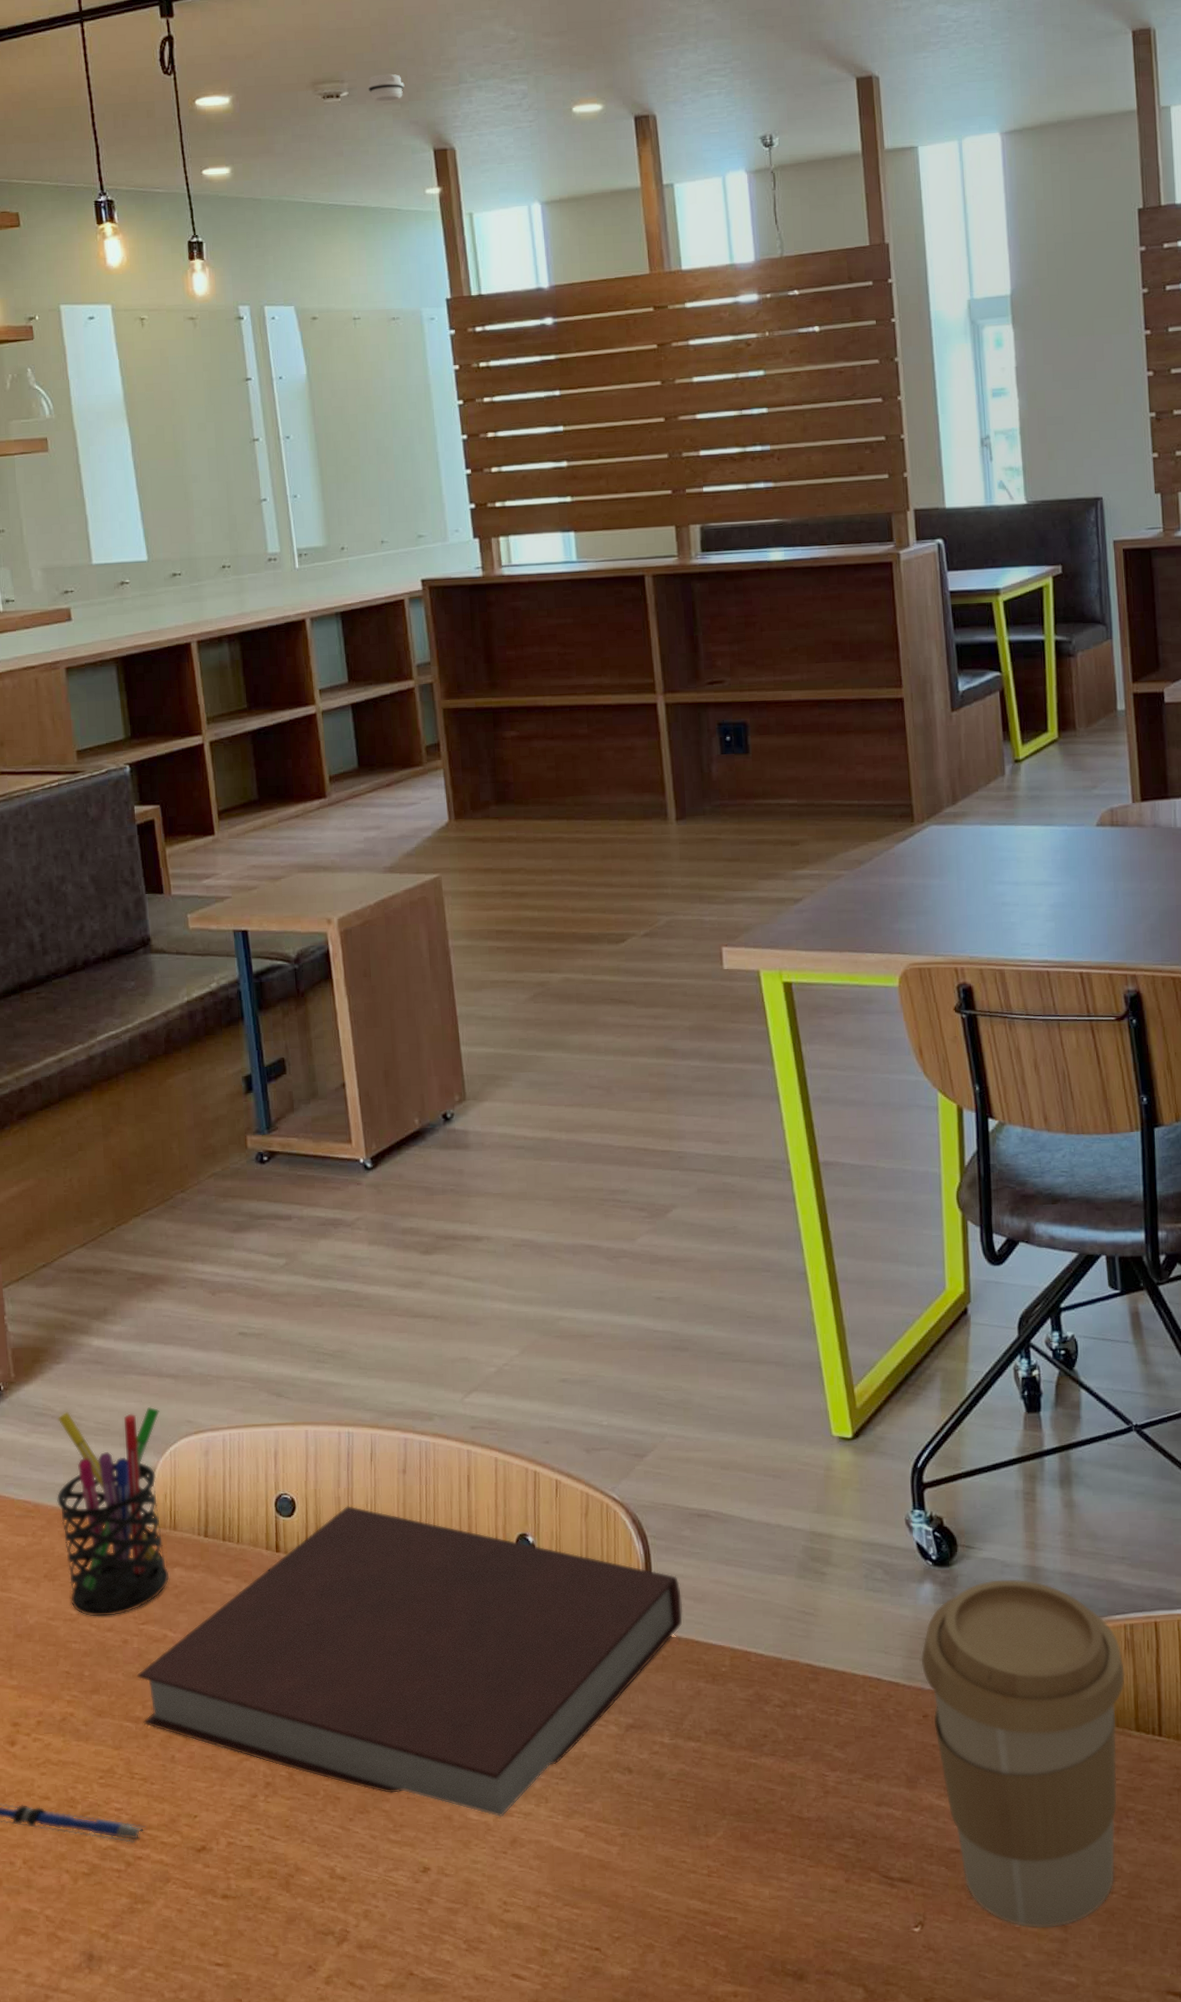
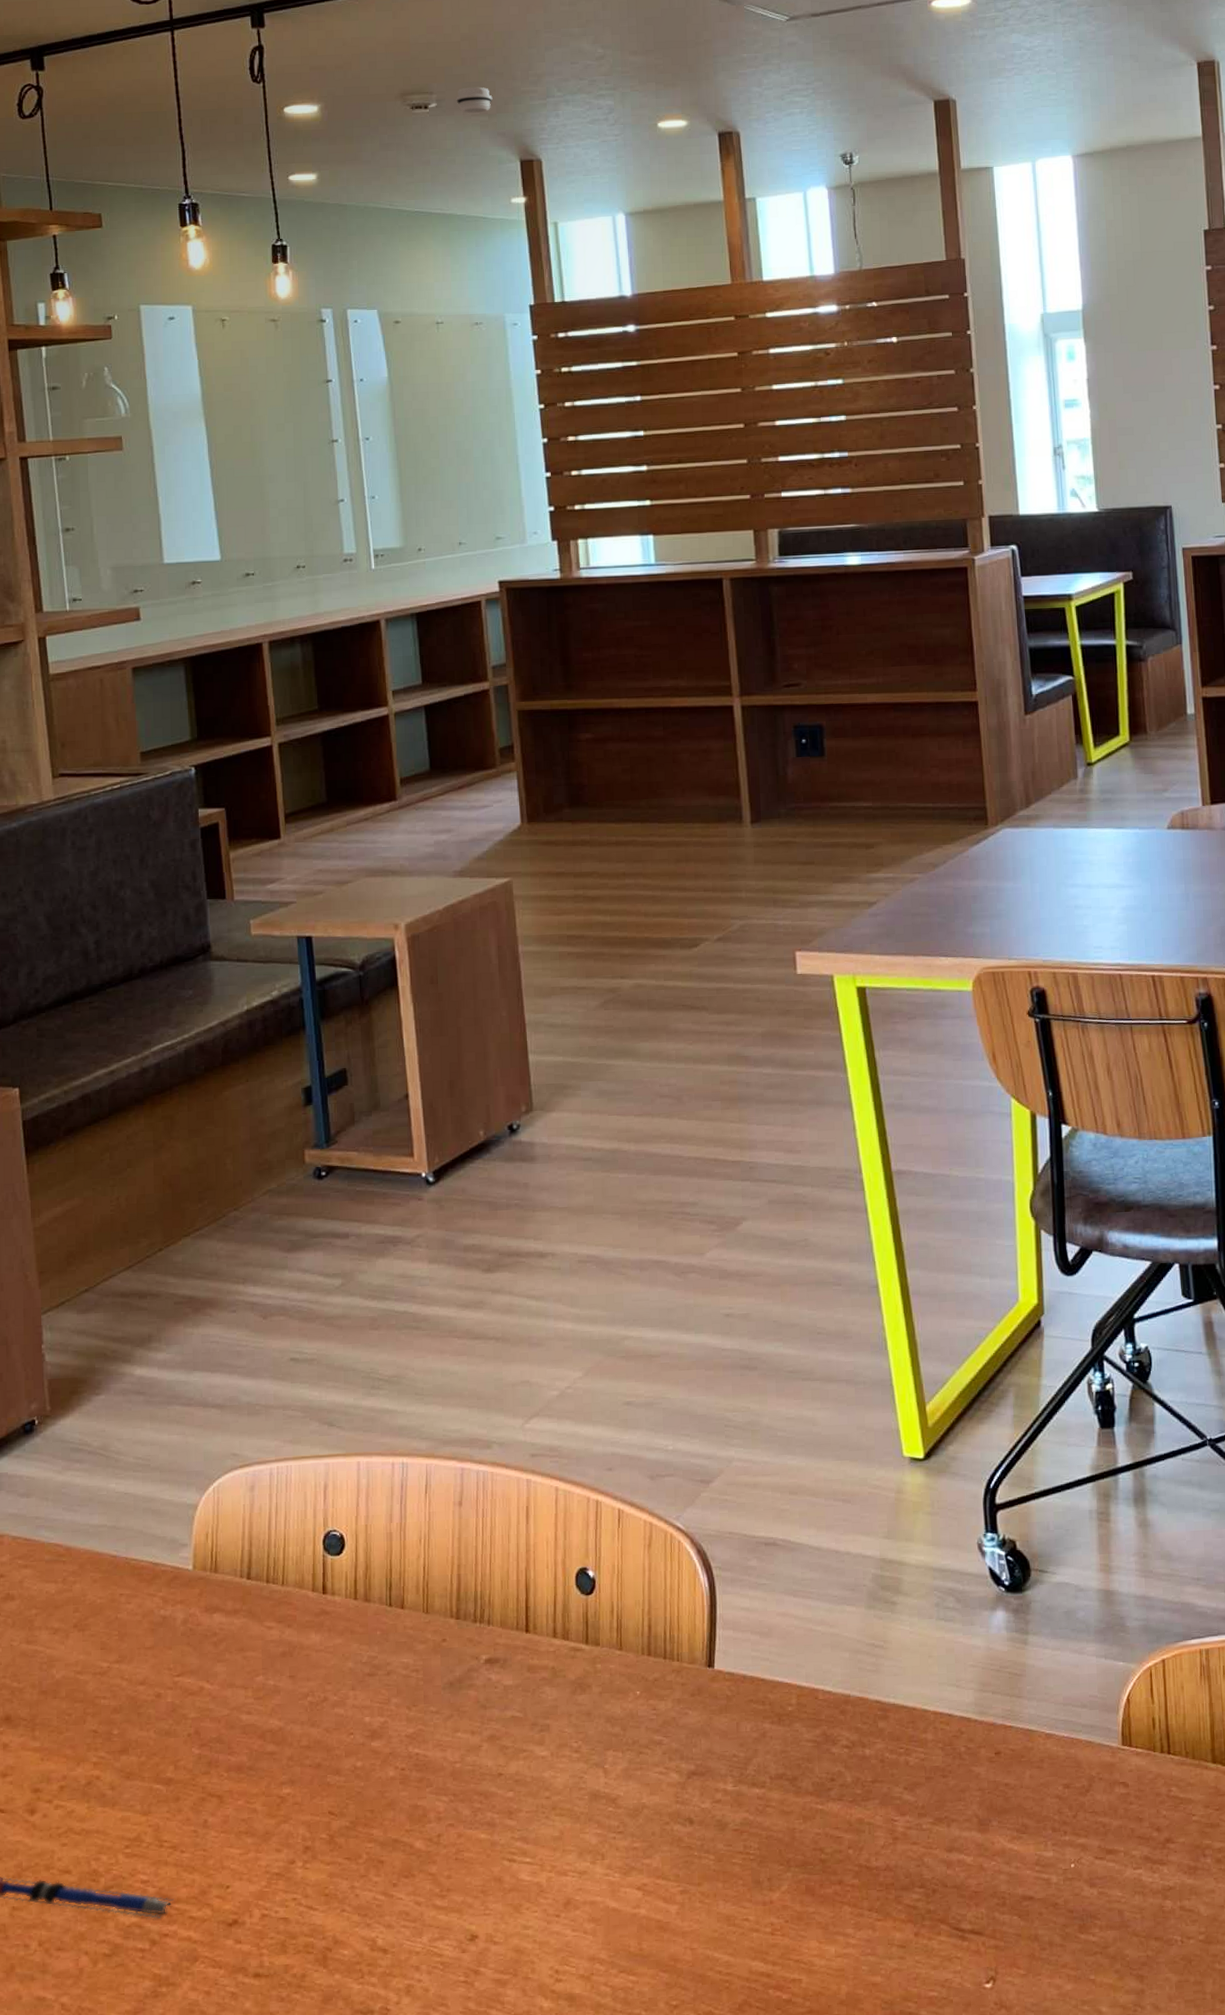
pen holder: present [57,1406,170,1617] -> none [91,1439,208,1669]
notebook: present [136,1506,683,1818] -> none [169,1542,748,1877]
coffee cup: present [921,1579,1125,1928] -> none [993,1604,1201,1979]

